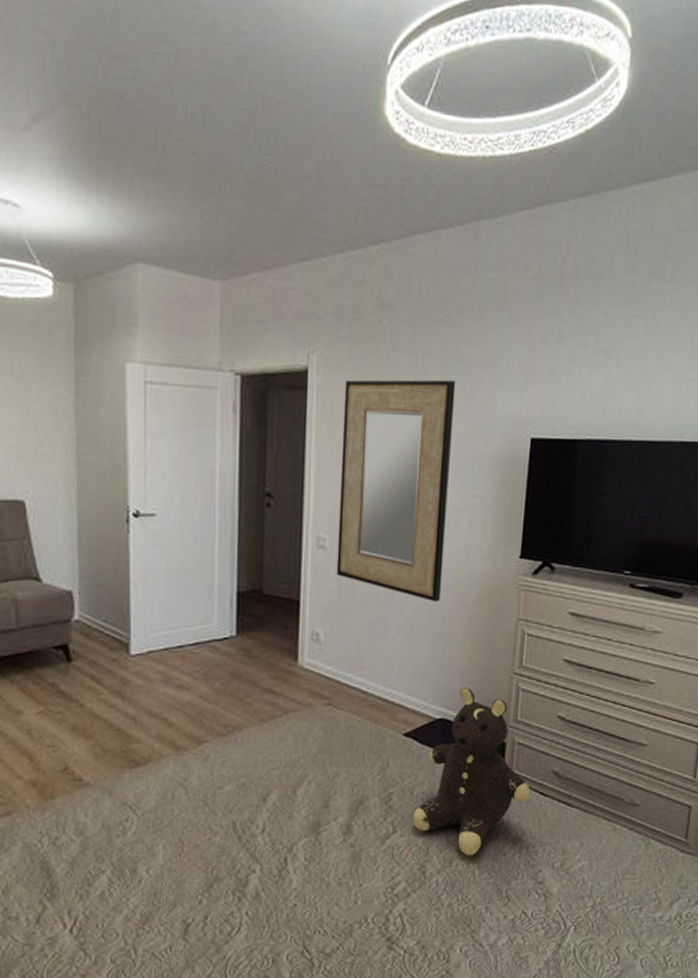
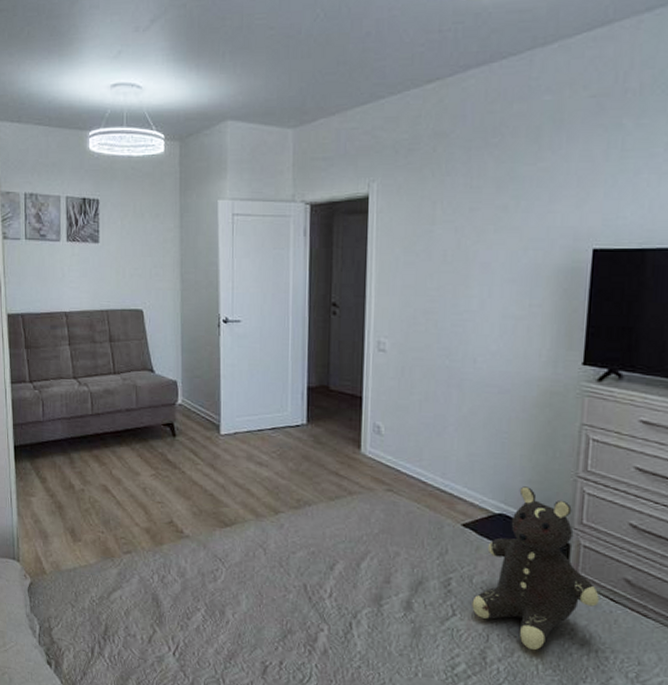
home mirror: present [336,379,456,603] -> none [395,198,512,404]

